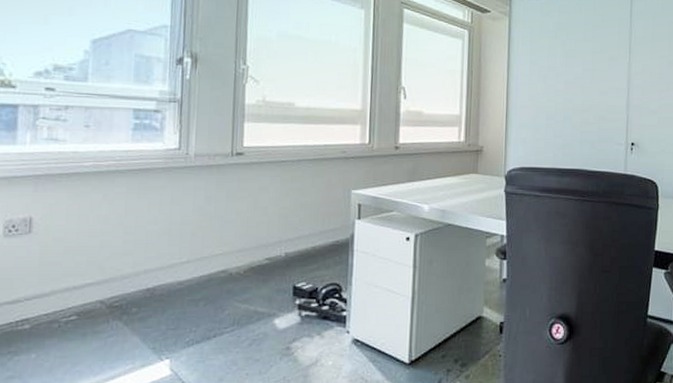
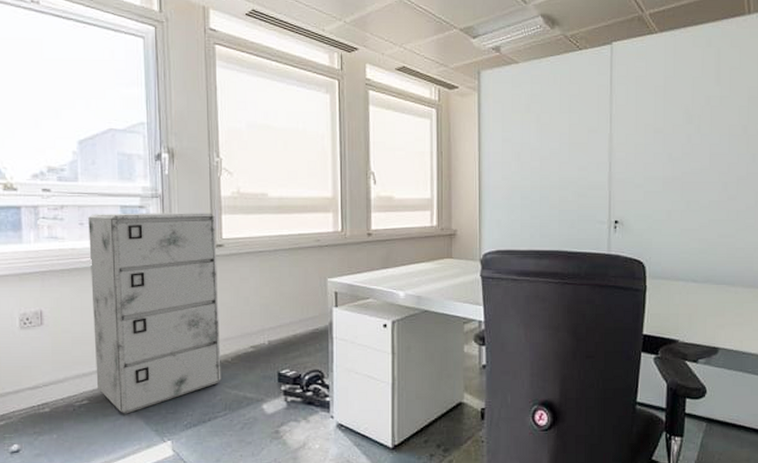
filing cabinet: none [89,116,237,331] -> present [88,213,221,414]

